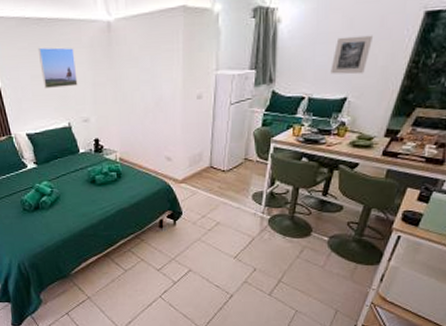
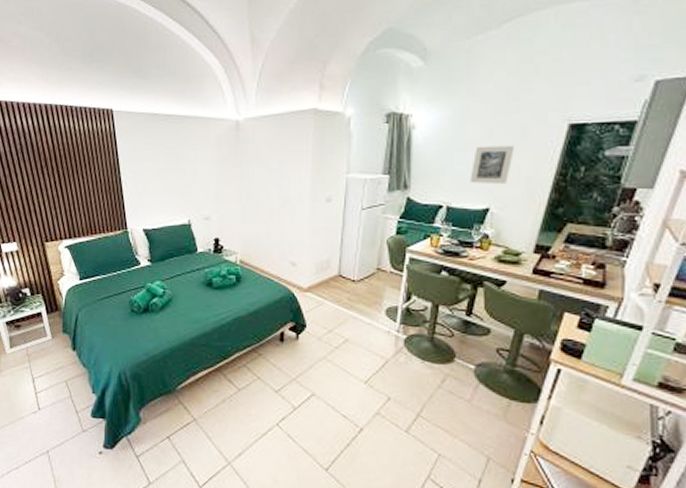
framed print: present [37,47,78,89] -> none [163,142,202,184]

